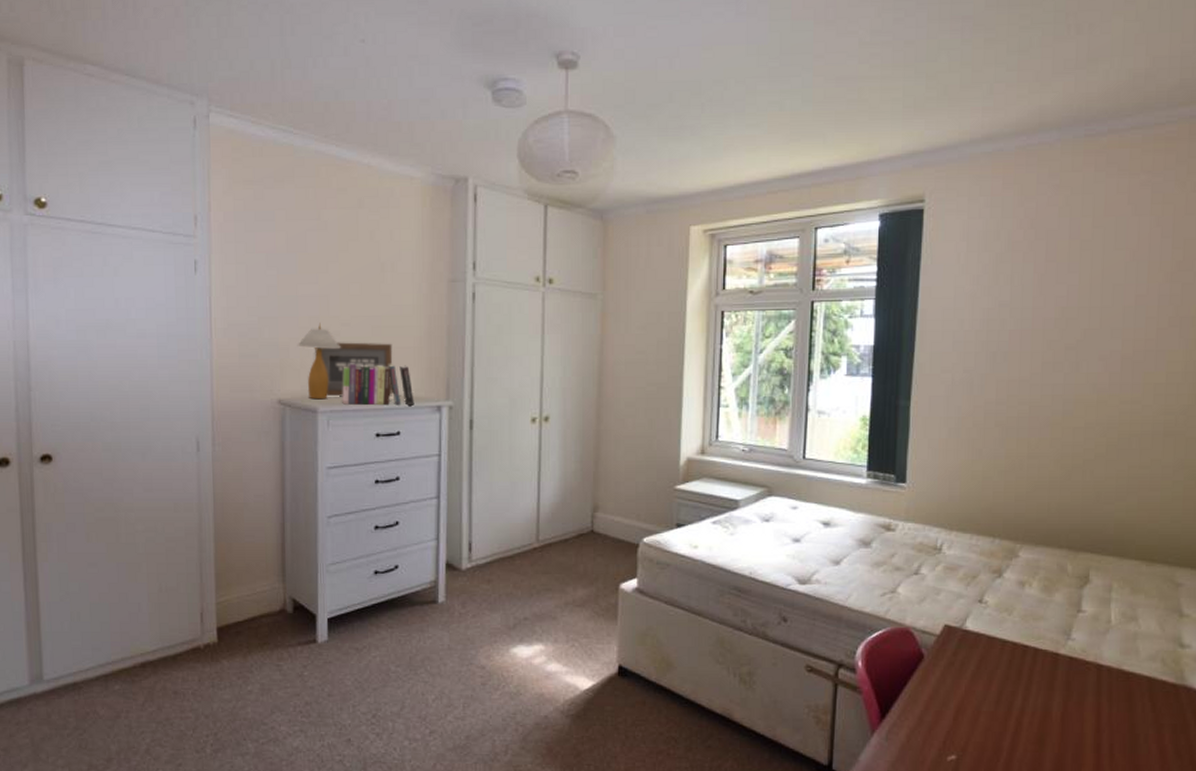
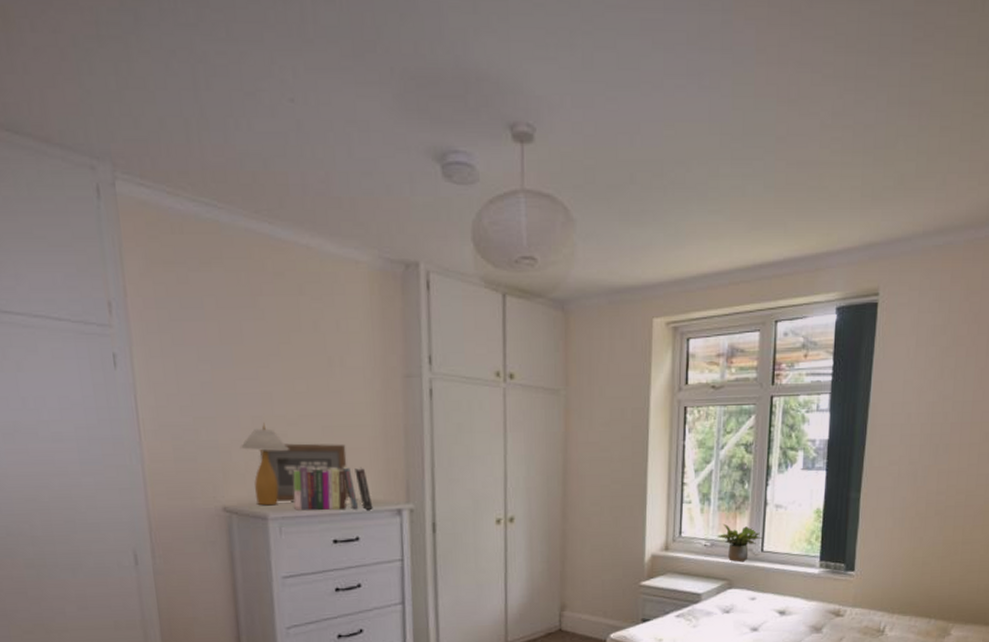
potted plant: none [756,428,804,469] -> present [717,523,763,562]

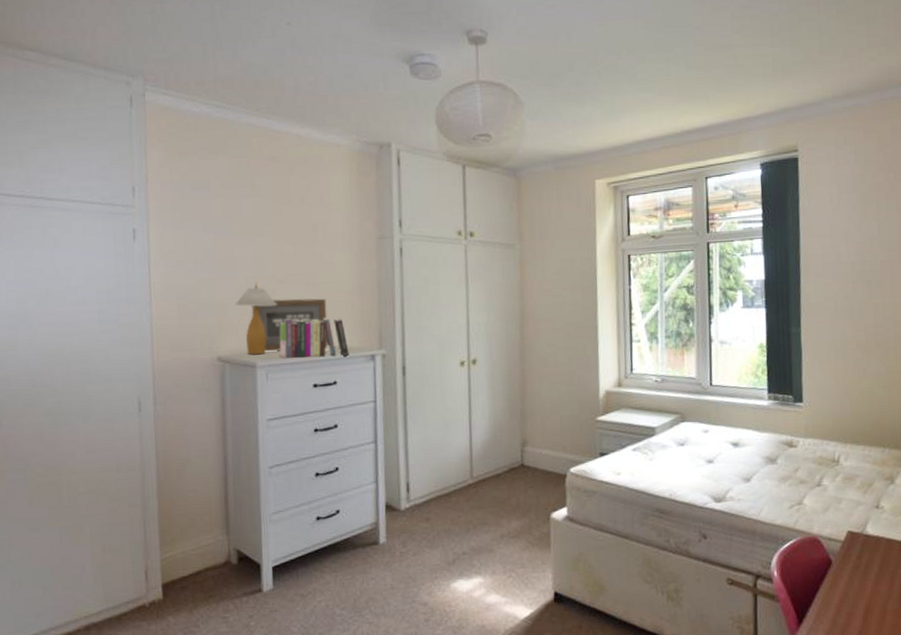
potted plant: present [717,523,763,562] -> none [667,360,711,397]

